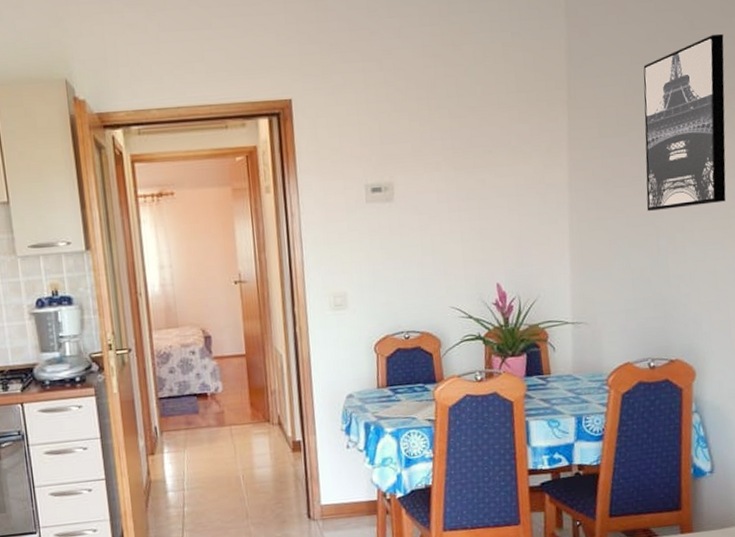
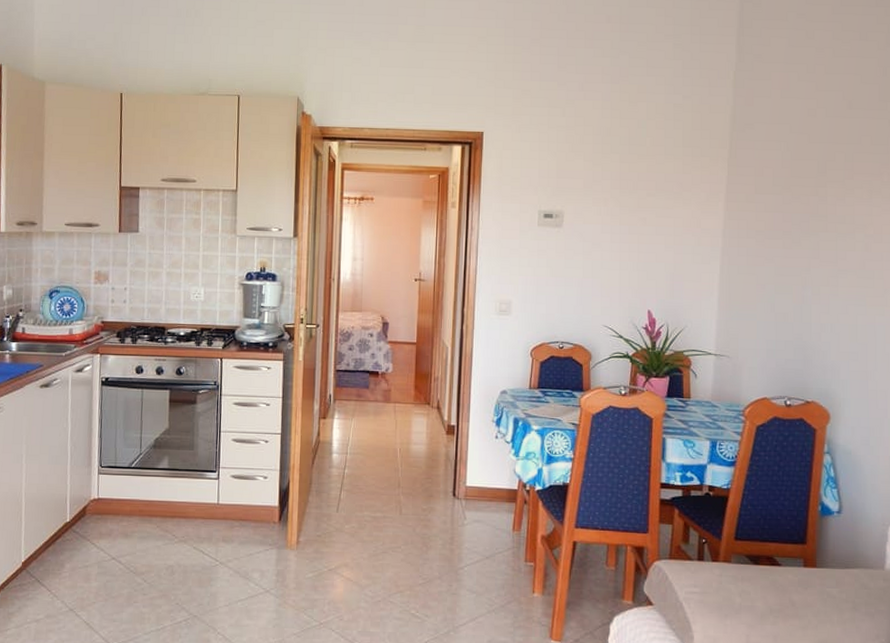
wall art: present [643,33,726,211] -> none [794,115,879,264]

